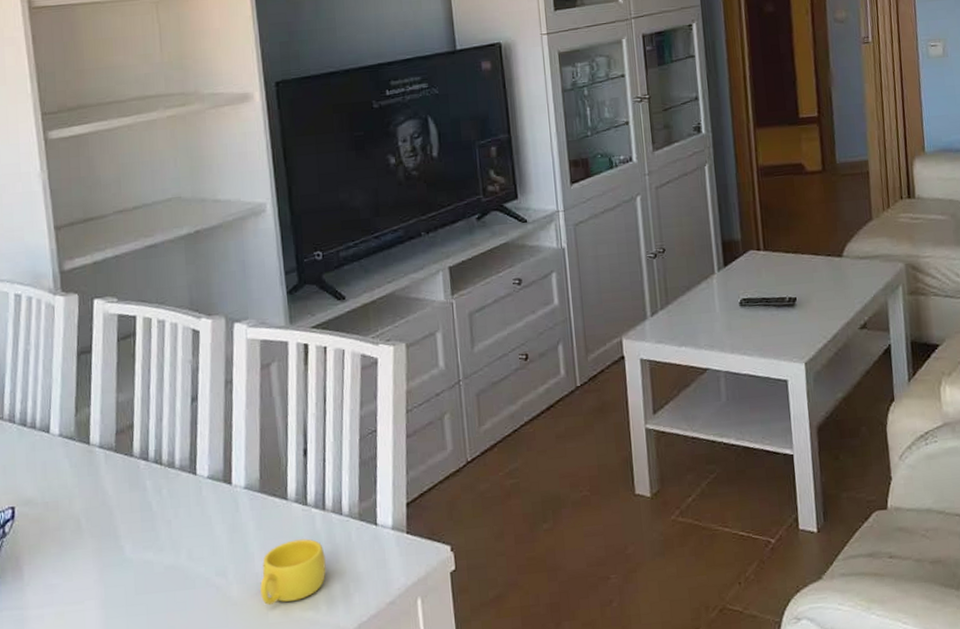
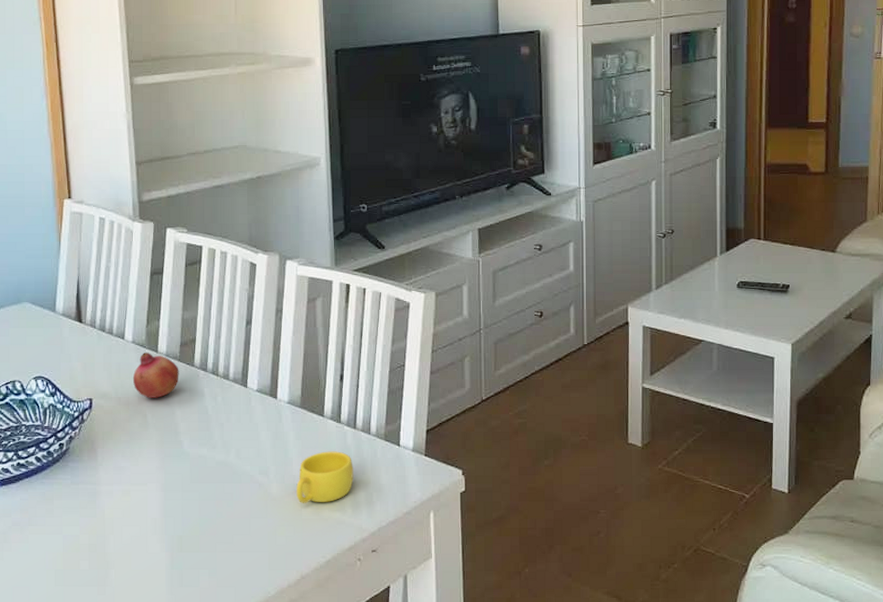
fruit: none [61,446,116,500] -> present [132,353,179,398]

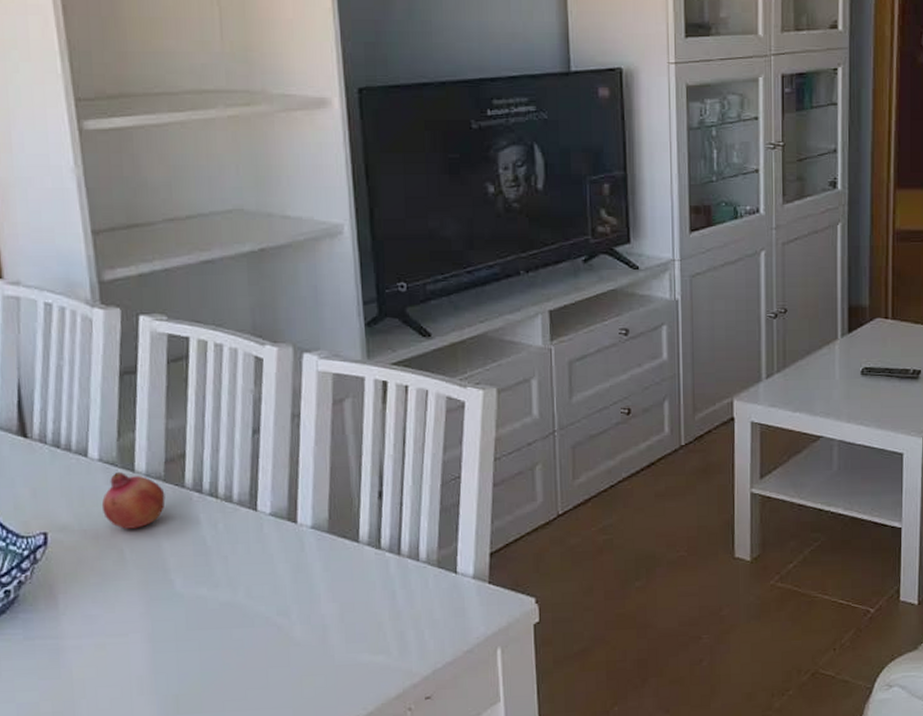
cup: present [296,451,354,503] -> none [326,583,400,647]

